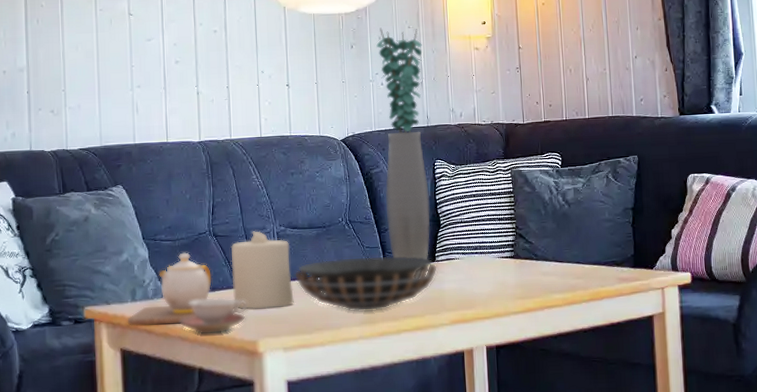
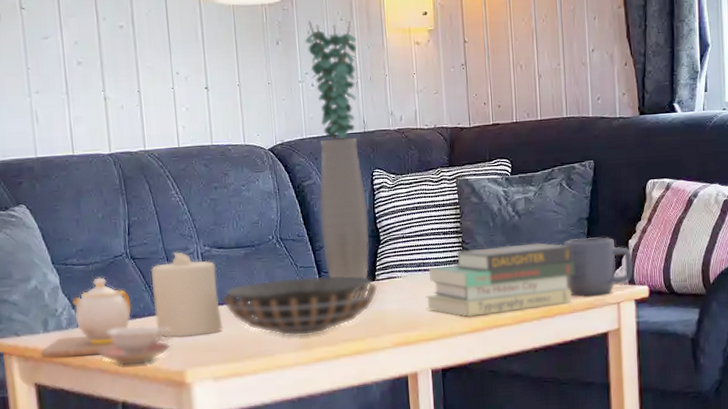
books: none [481,230,621,298] -> present [425,243,575,317]
mug: none [610,226,676,281] -> present [563,237,633,296]

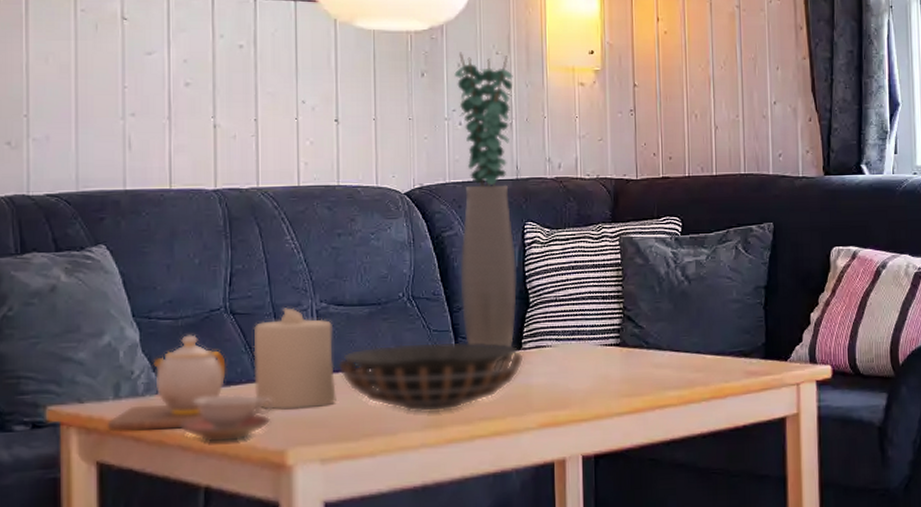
books: present [425,243,575,317] -> none [579,312,750,396]
mug: present [563,237,633,296] -> none [738,308,814,375]

